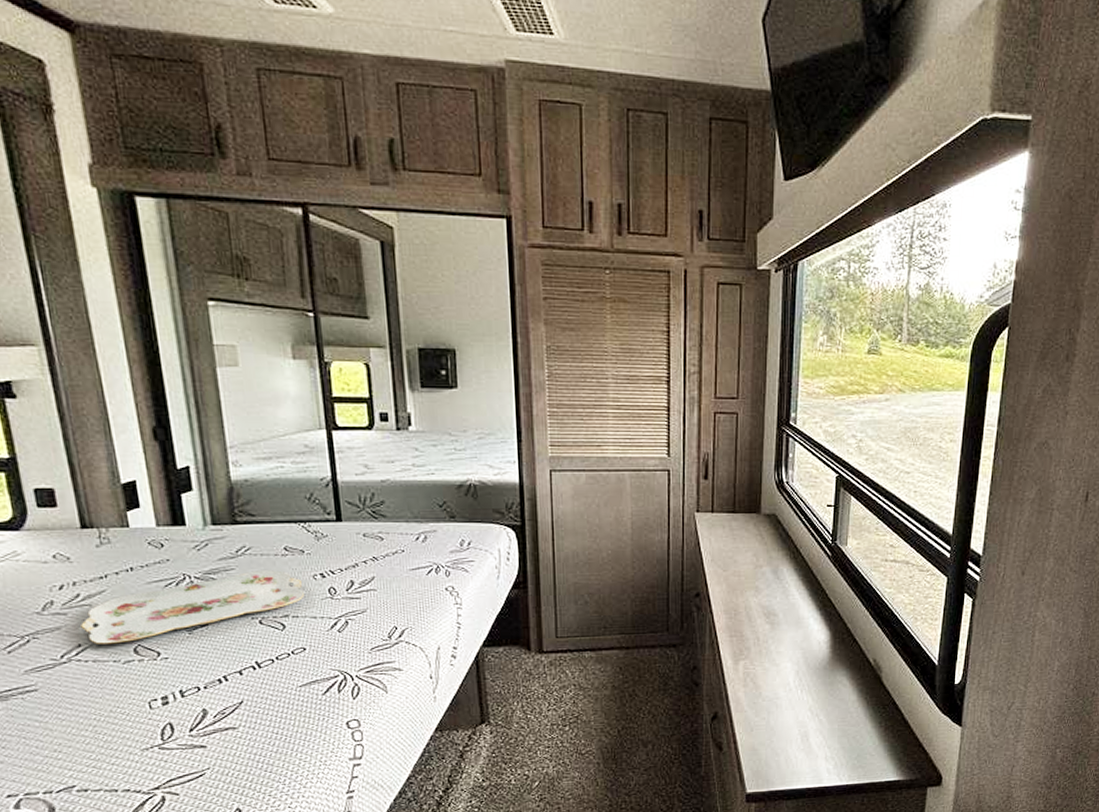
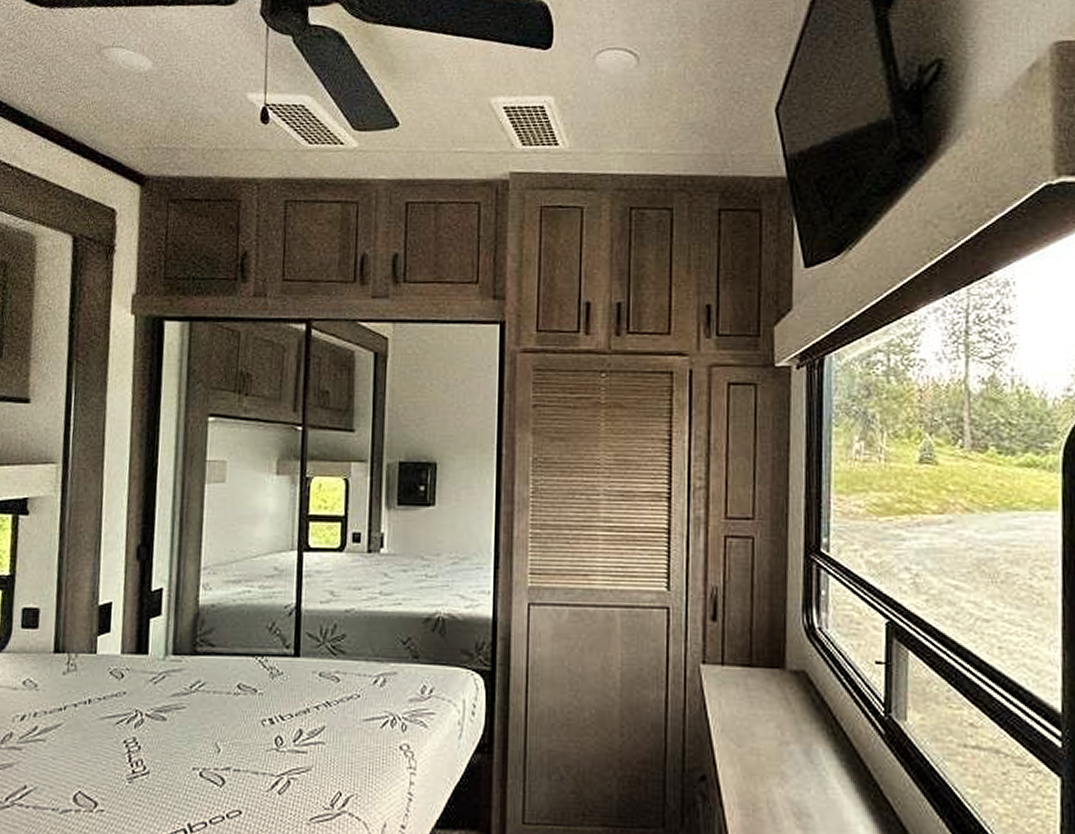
serving tray: present [81,570,304,644] -> none [31,711,250,788]

